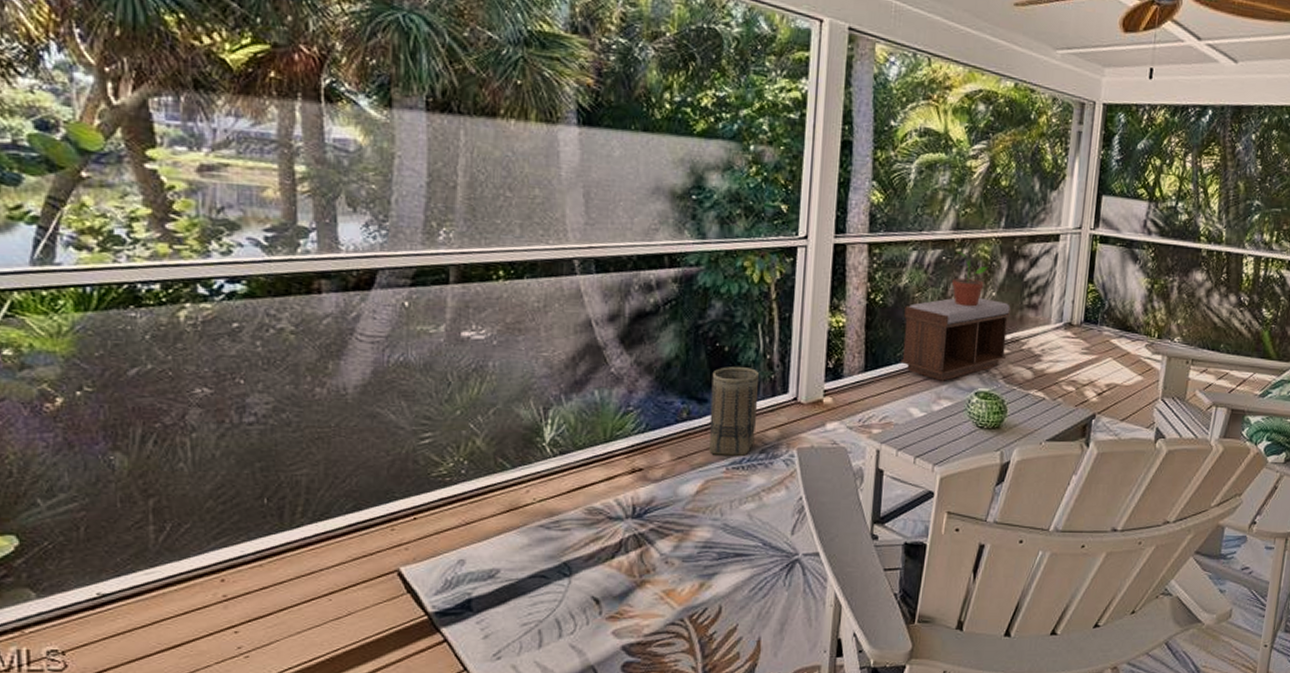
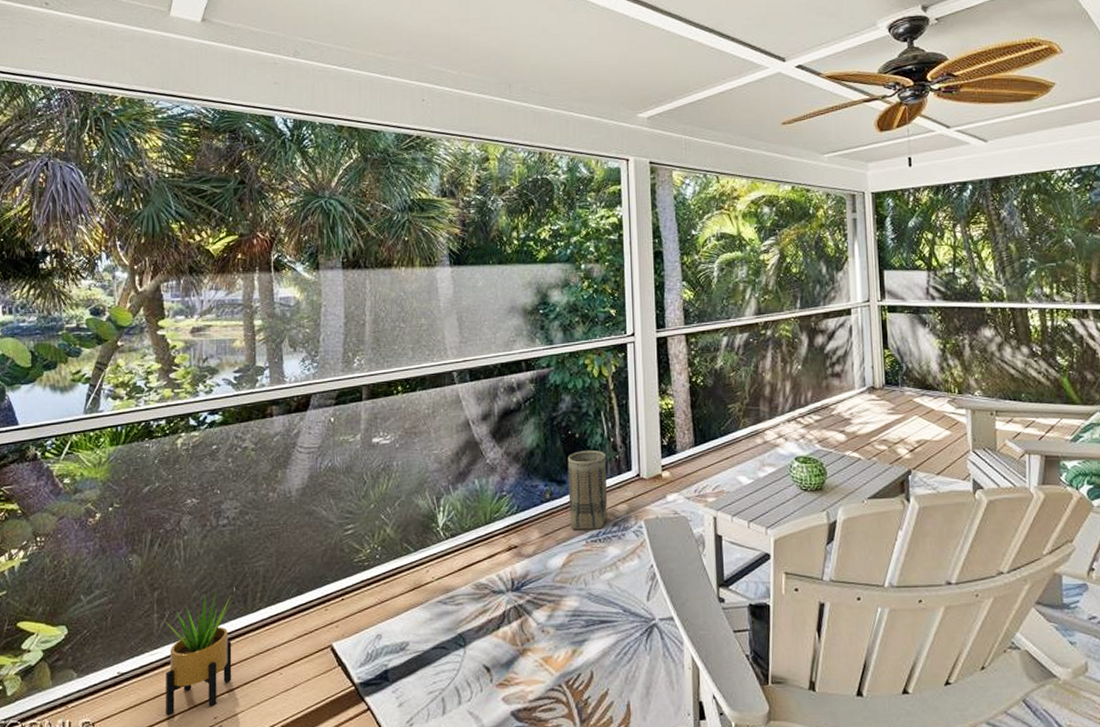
potted plant: none [164,500,262,645] -> present [164,590,232,716]
bench: present [900,297,1011,381] -> none [723,371,820,450]
potted plant: present [952,252,989,307] -> none [761,333,791,381]

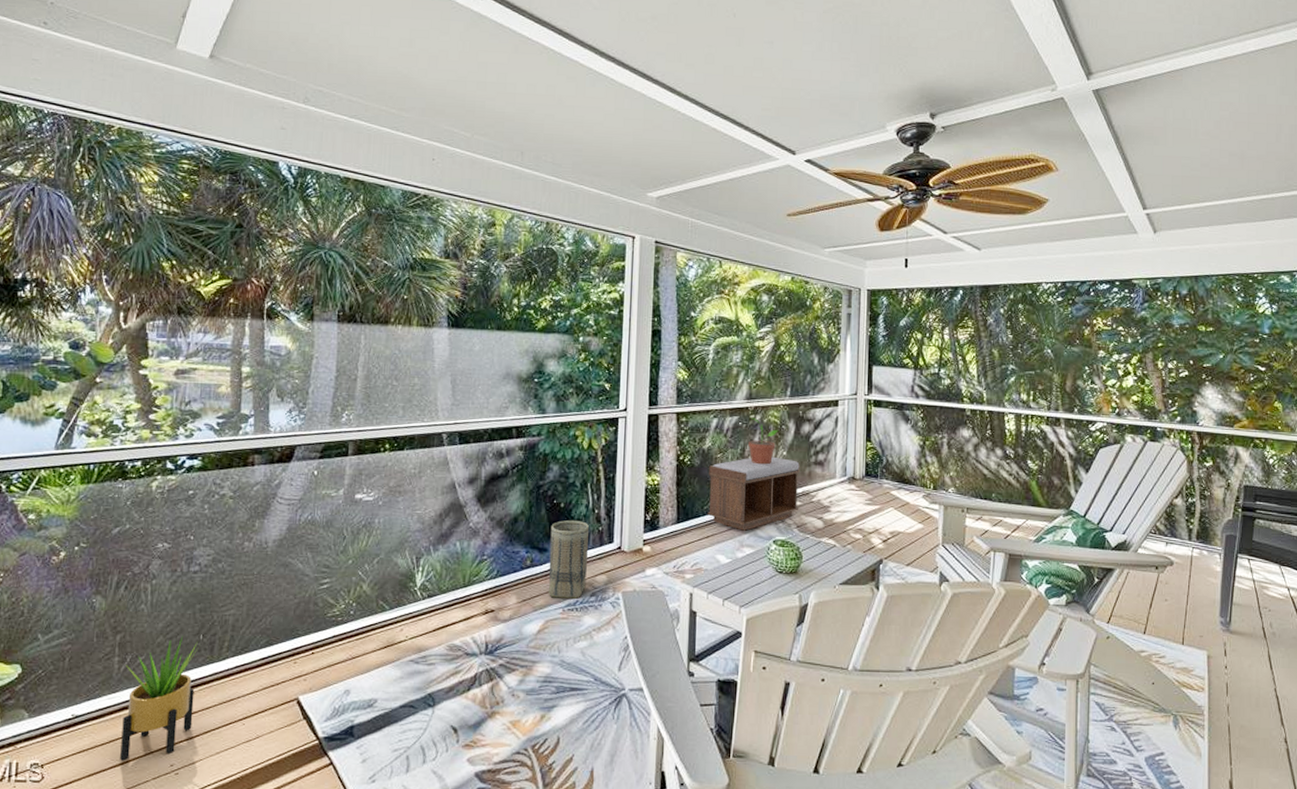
bench: none [723,371,820,450] -> present [707,456,800,531]
potted plant: none [761,333,791,381] -> present [748,418,779,465]

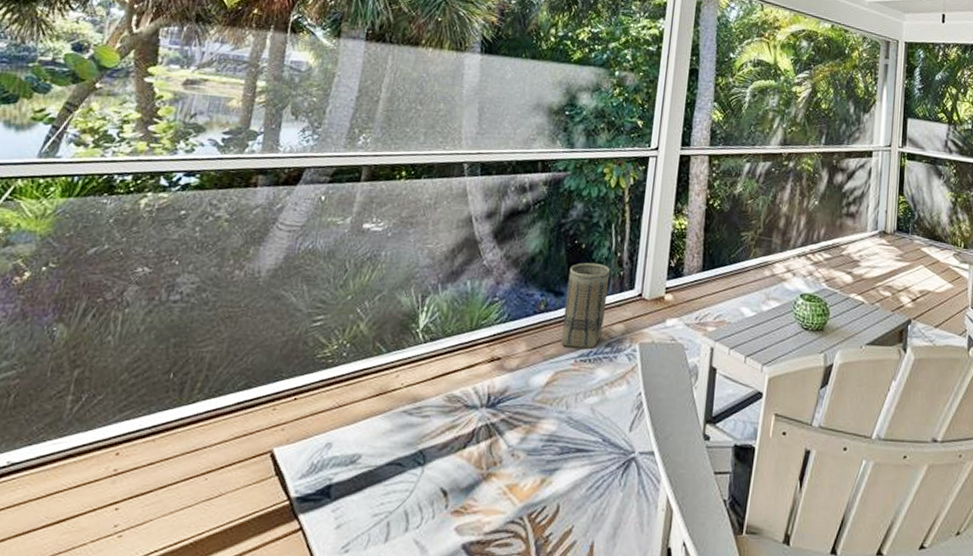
potted plant: present [120,636,198,761] -> none [56,374,167,519]
bench: present [707,456,800,531] -> none [734,205,831,283]
potted plant: present [748,418,779,465] -> none [780,165,812,214]

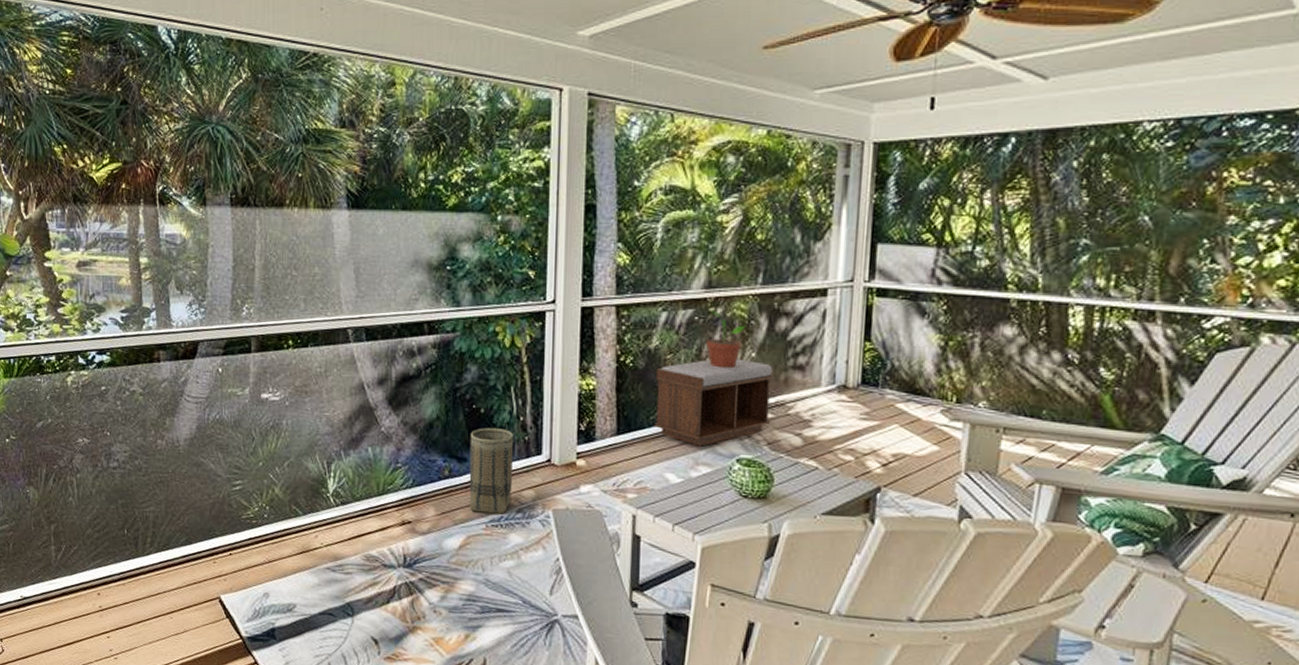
bench: none [734,205,831,283] -> present [654,358,773,447]
potted plant: none [780,165,812,214] -> present [706,311,746,369]

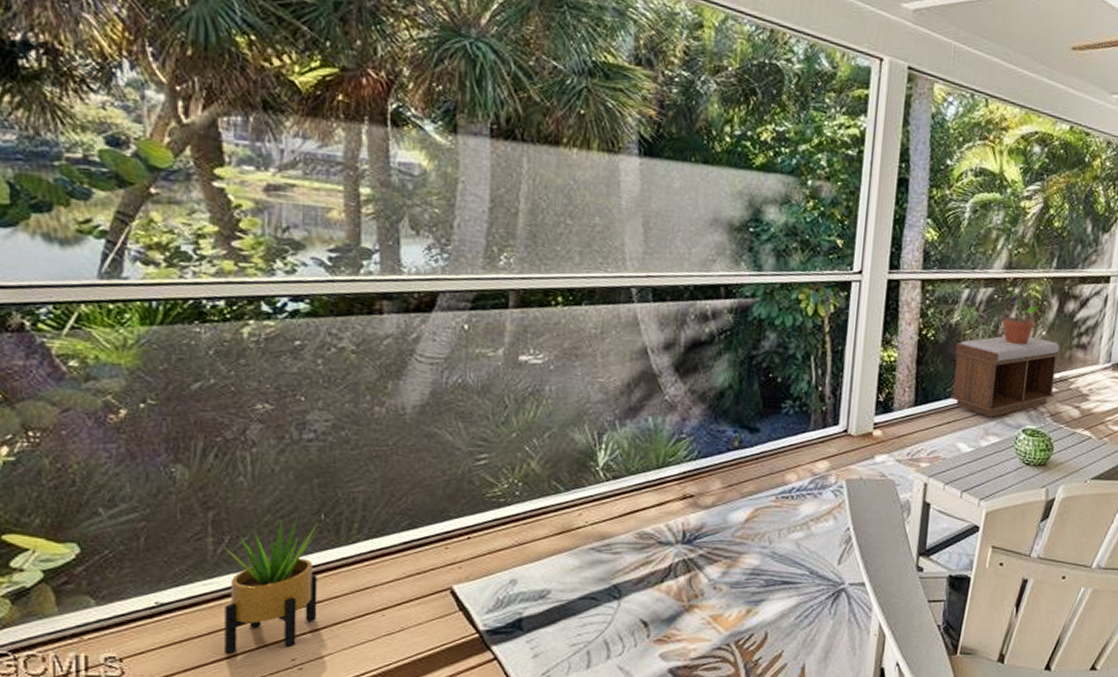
potted plant: none [61,530,125,642] -> present [223,515,318,655]
basket: present [469,428,513,515] -> none [758,397,810,486]

